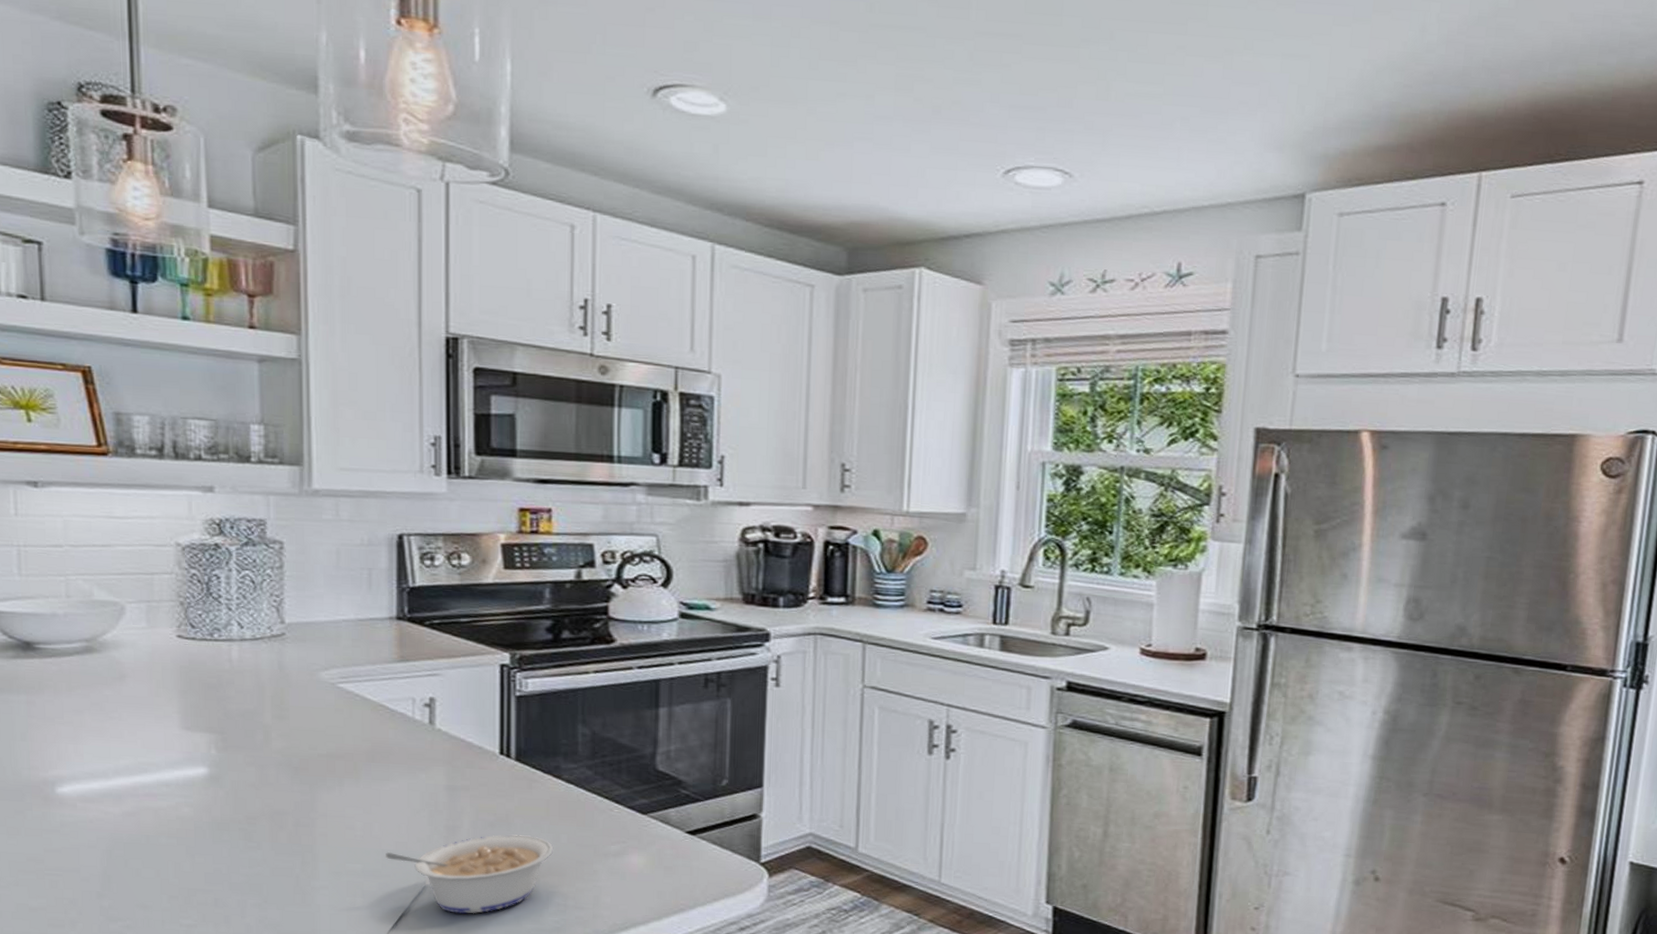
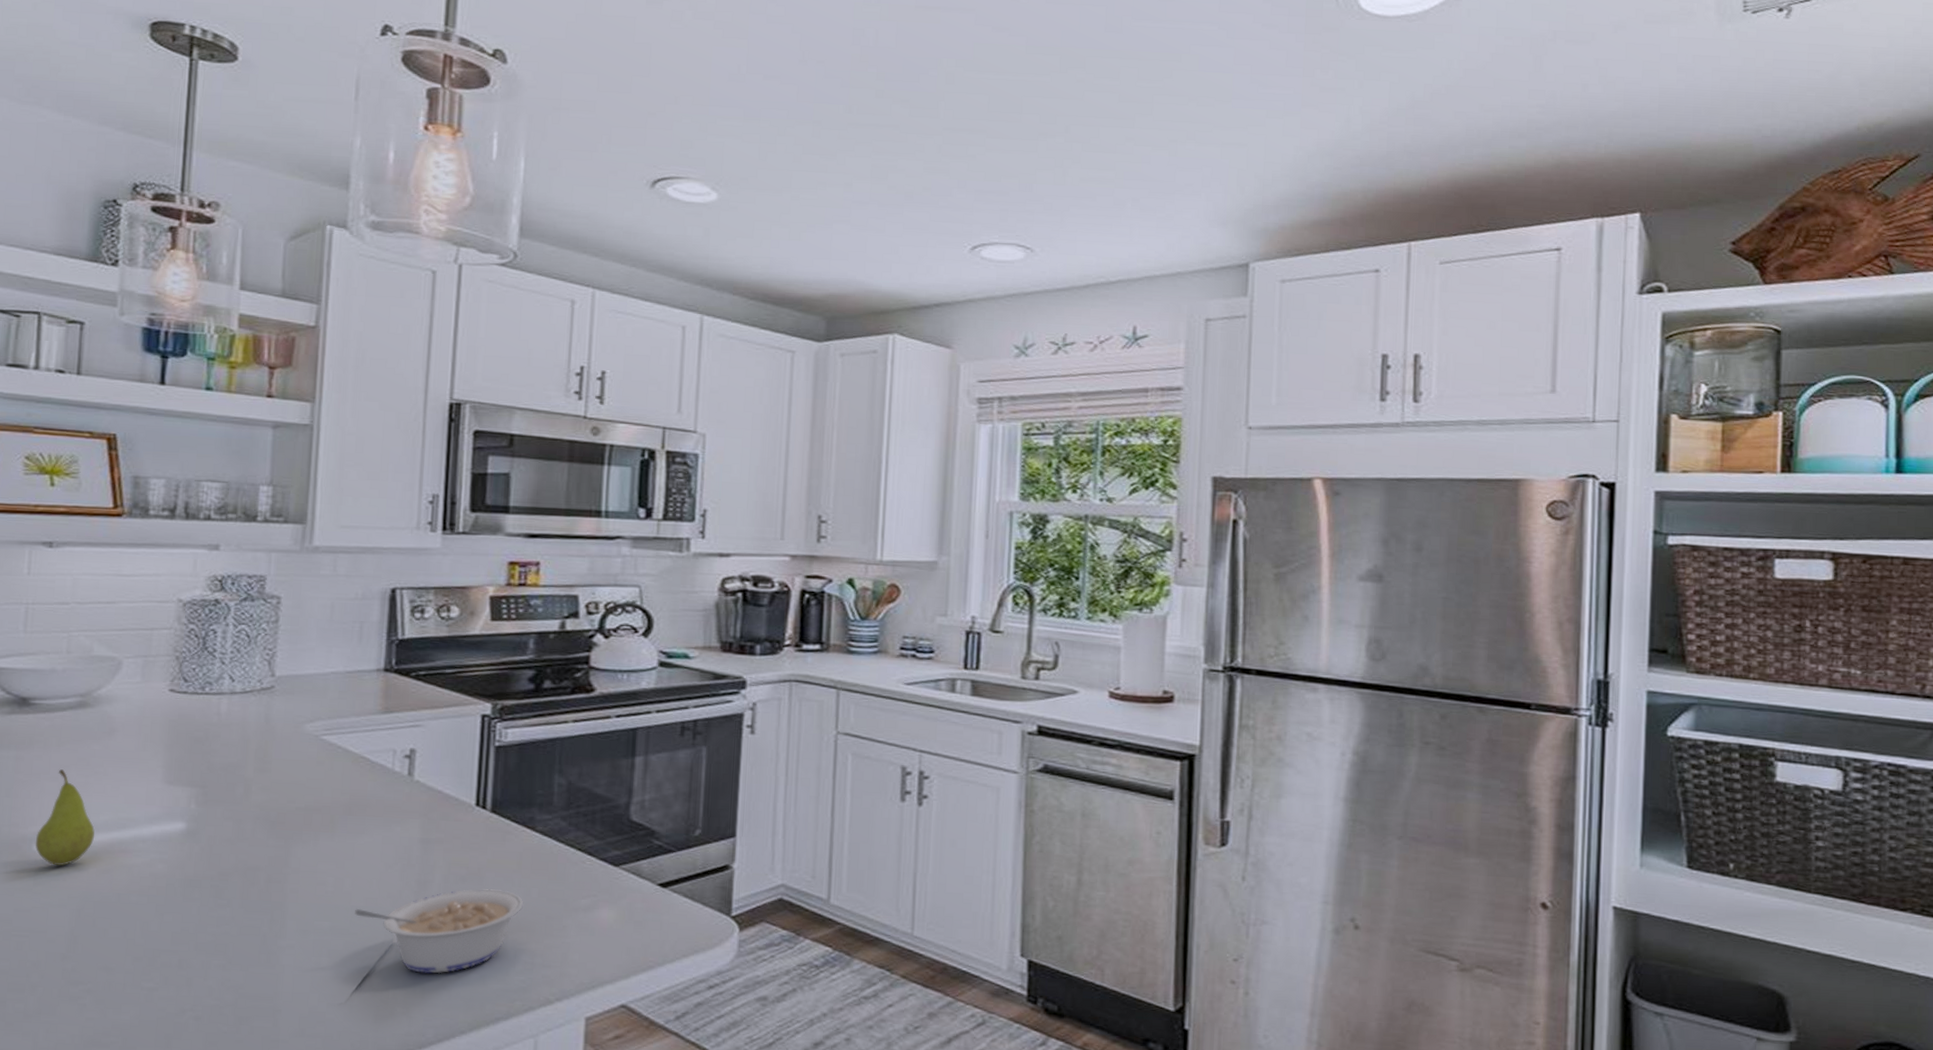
fruit: none [57,714,117,809] -> present [35,769,95,867]

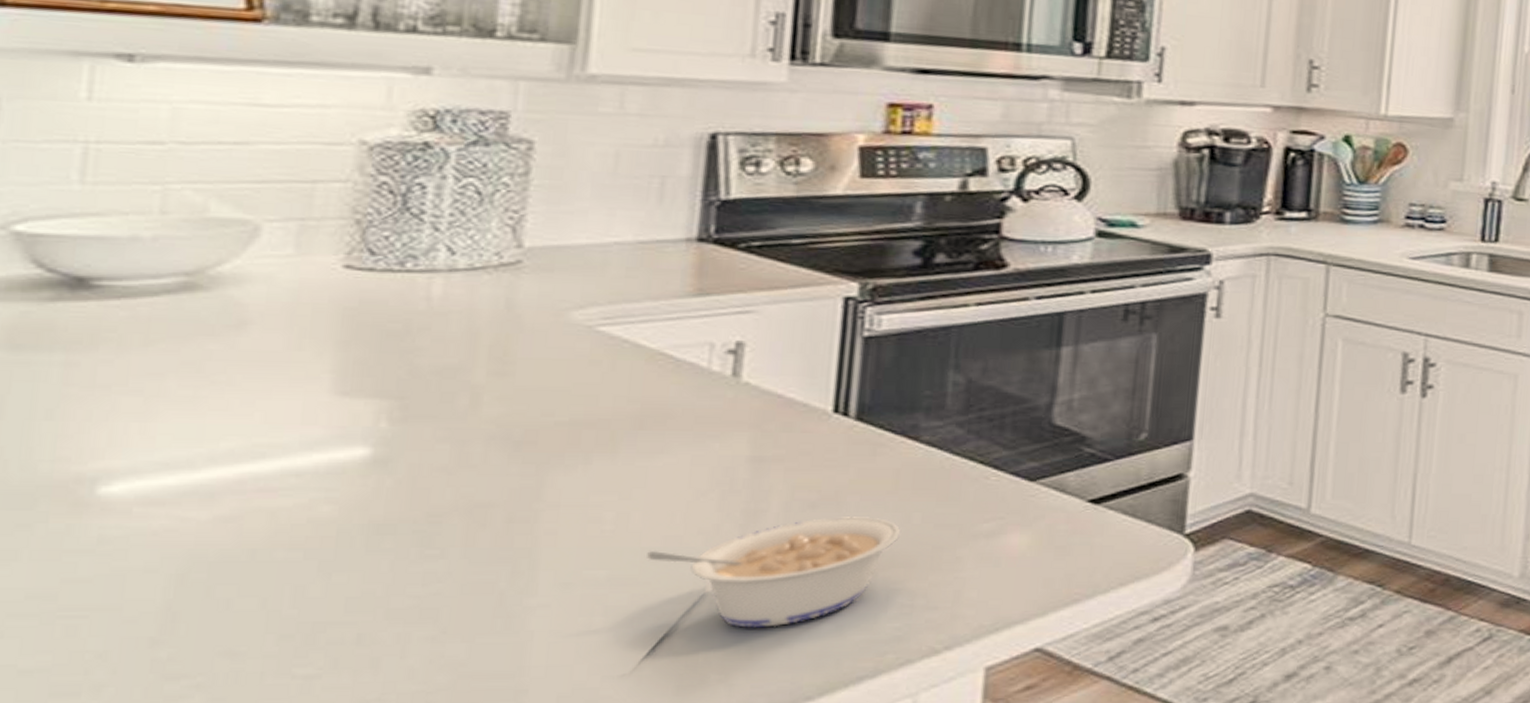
fruit: present [35,769,95,867] -> none [100,379,211,516]

